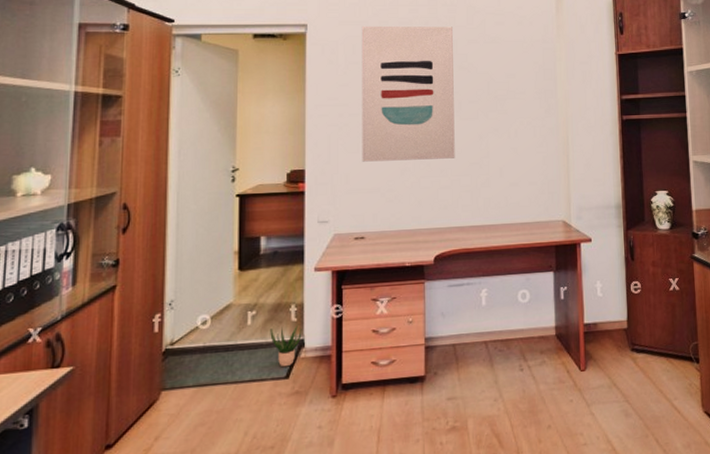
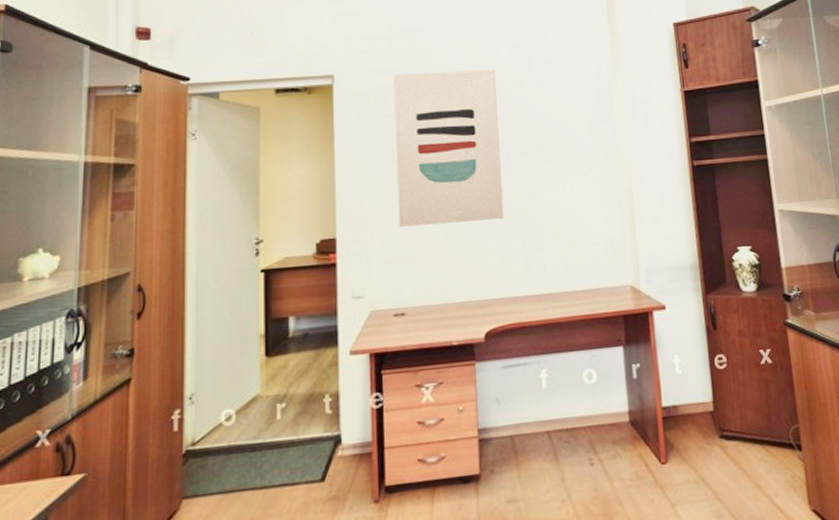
potted plant: present [270,324,302,368] -> none [302,417,338,469]

